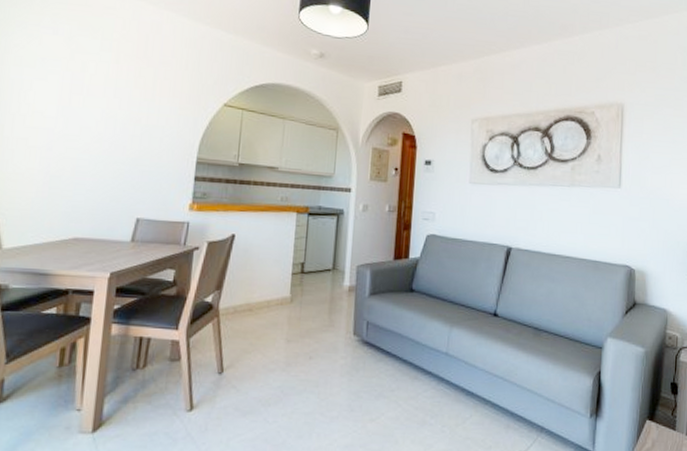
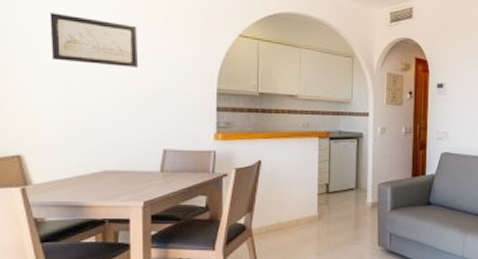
wall art: none [39,78,124,134] -> present [49,13,138,67]

